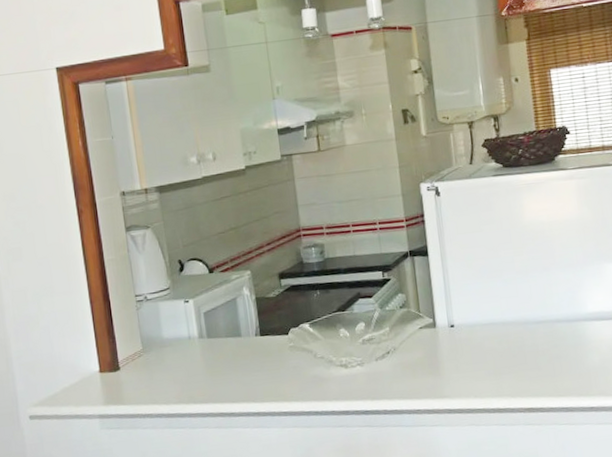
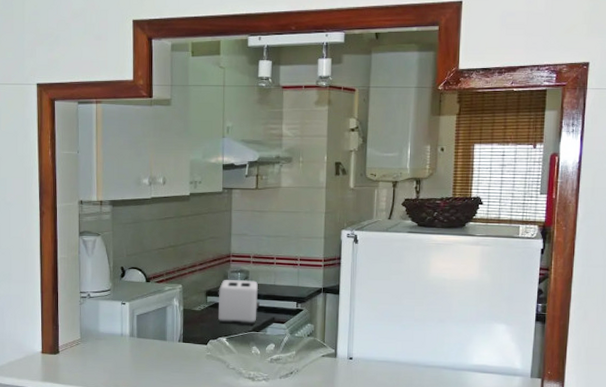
toaster: none [292,254,342,309] -> present [217,279,260,326]

